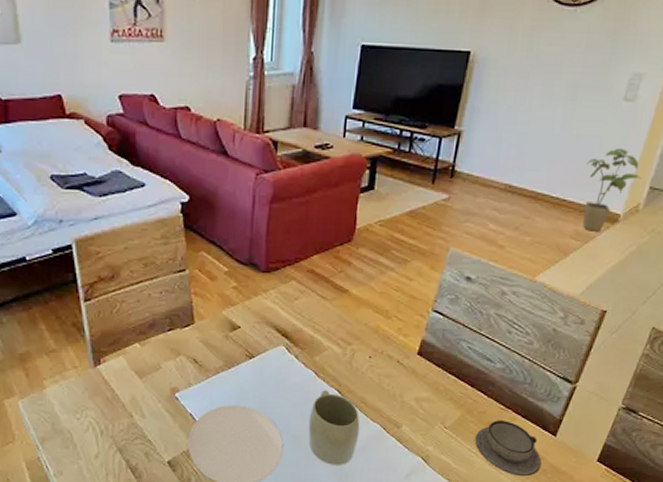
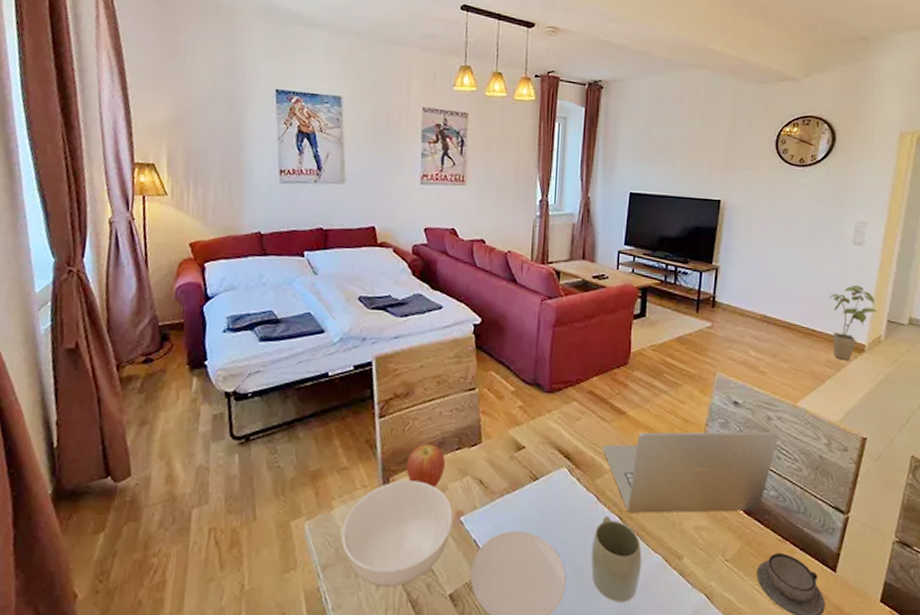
bowl: none [56,361,168,456] -> present [341,480,453,588]
fruit: none [117,325,158,367] -> present [406,443,446,488]
laptop: none [321,307,513,386] -> present [602,431,779,513]

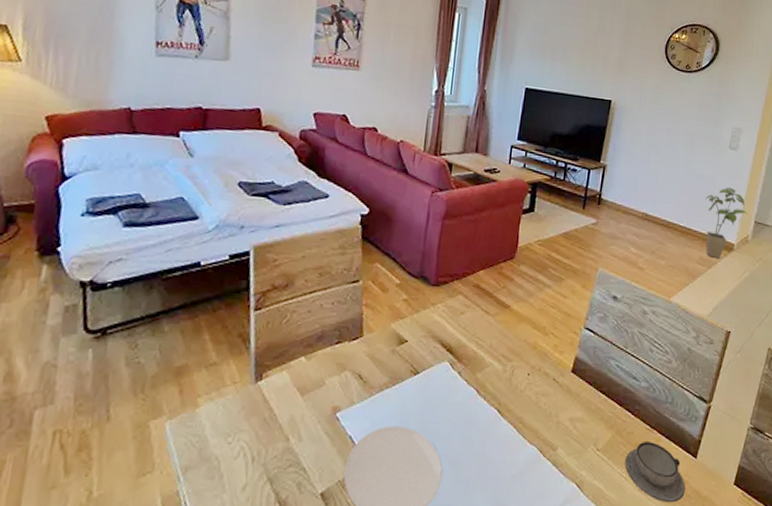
bowl: present [341,480,453,588] -> none [205,376,329,489]
fruit: present [406,443,446,488] -> none [281,337,324,383]
mug: present [590,516,642,603] -> none [467,409,518,495]
laptop: present [602,431,779,513] -> none [484,325,653,405]

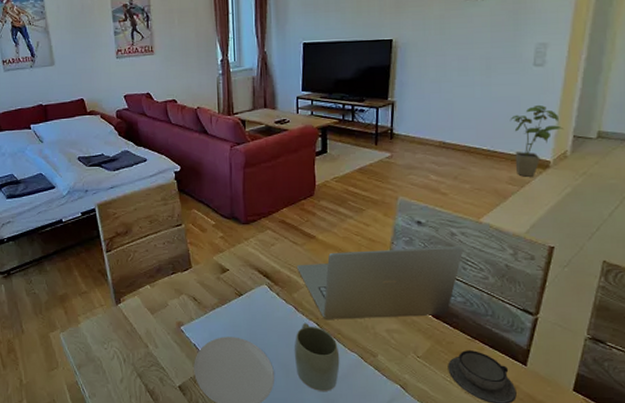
mug: none [467,409,518,495] -> present [294,323,340,392]
laptop: none [484,325,653,405] -> present [296,247,464,319]

